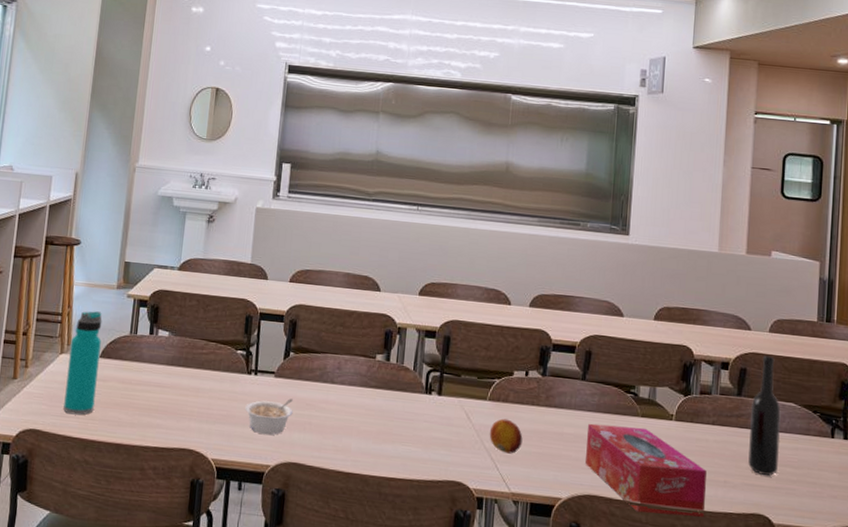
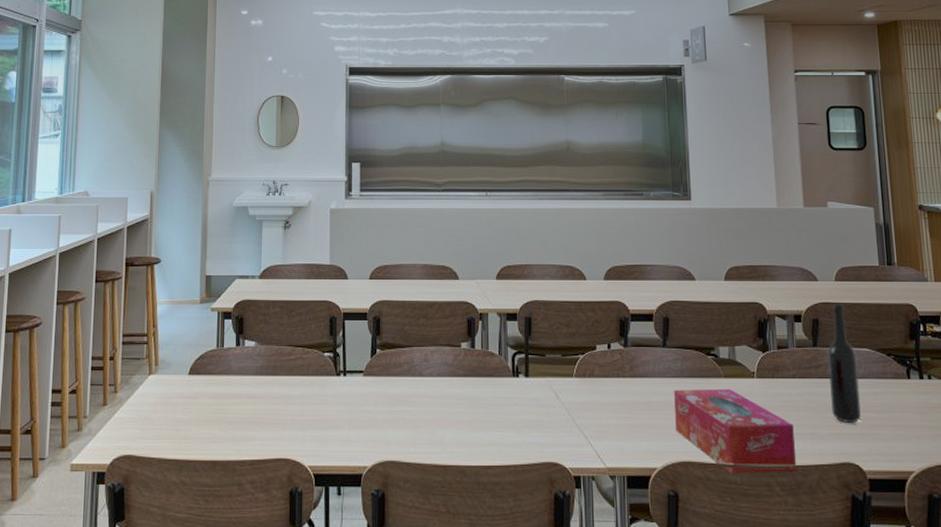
water bottle: present [63,311,102,415] -> none [156,328,189,436]
legume: present [245,399,293,435] -> none [337,396,385,435]
fruit: present [489,418,523,454] -> none [579,394,613,429]

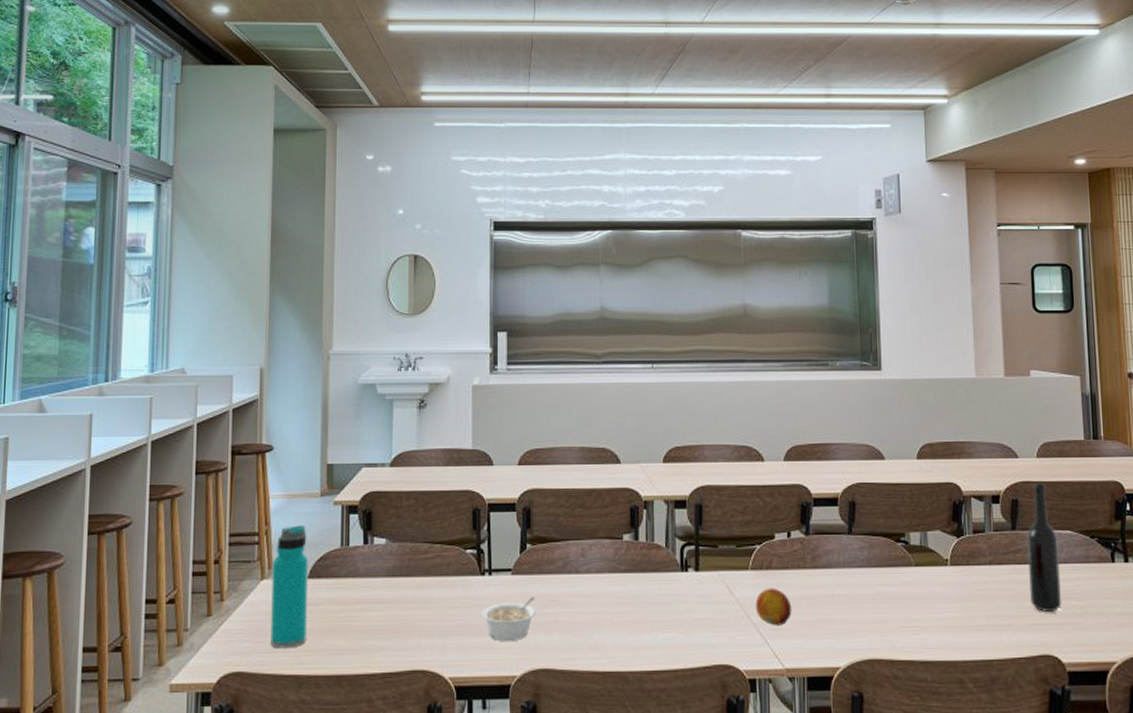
water bottle: none [156,328,189,436] -> present [270,525,308,649]
legume: none [337,396,385,435] -> present [482,597,536,641]
fruit: none [579,394,613,429] -> present [755,588,792,626]
tissue box: present [673,388,797,474] -> none [859,578,992,671]

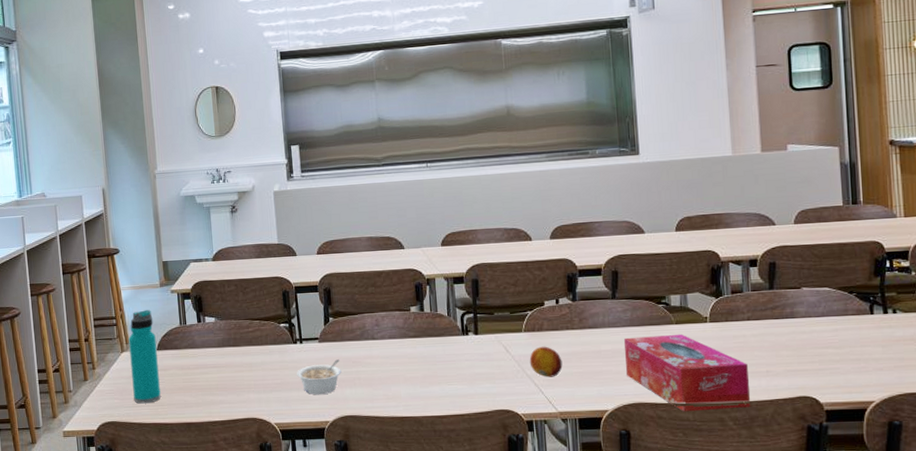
tissue box: none [859,578,992,671] -> present [623,334,751,412]
bottle: present [1027,483,1062,612] -> none [785,246,819,359]

